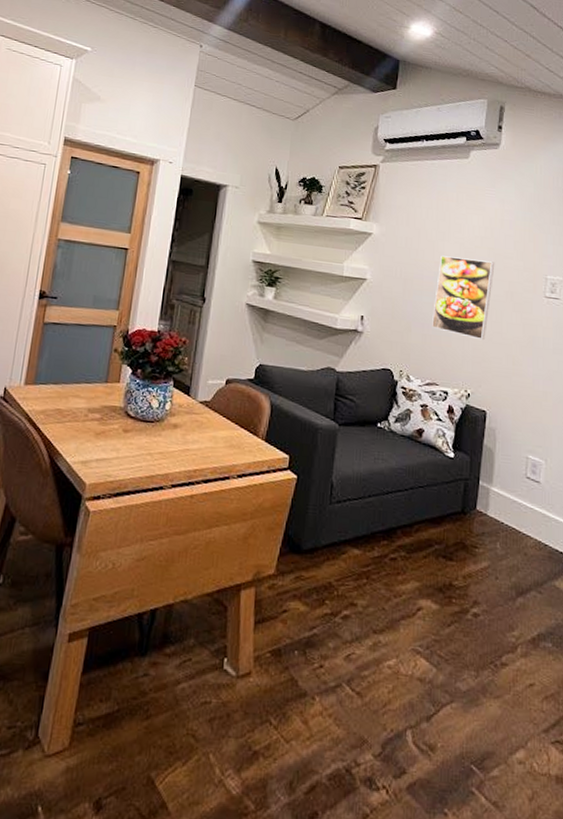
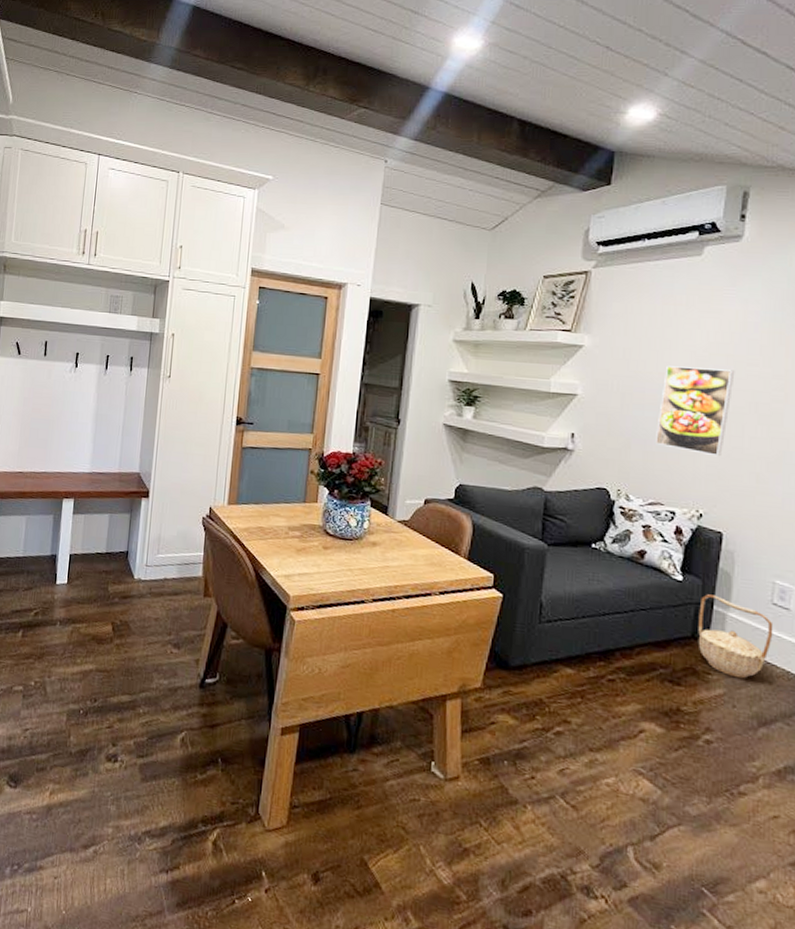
basket: none [467,470,527,551] -> present [698,594,774,679]

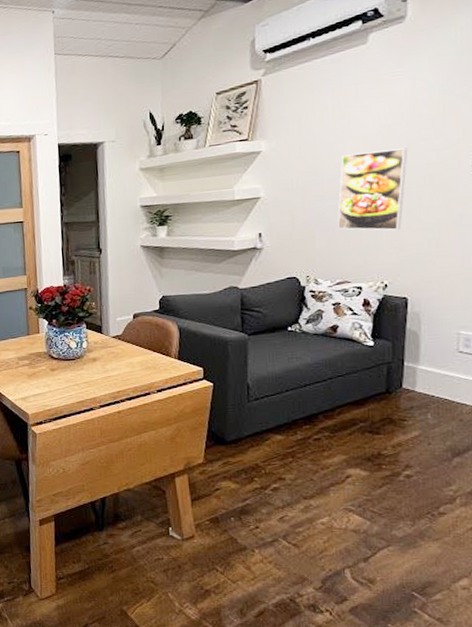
basket: present [698,594,774,679] -> none [391,353,461,420]

